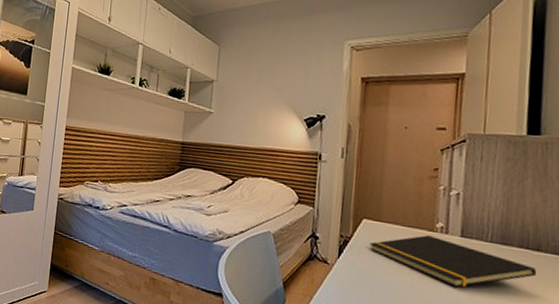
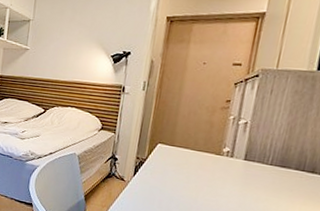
notepad: present [369,234,537,288] -> none [162,157,310,202]

